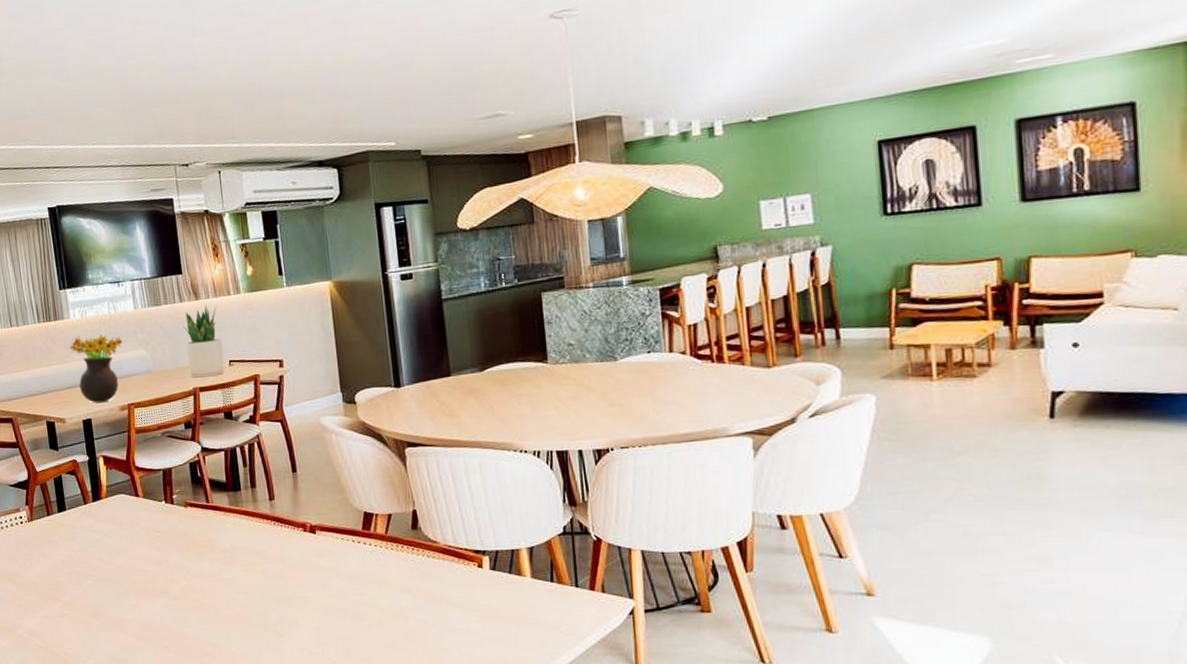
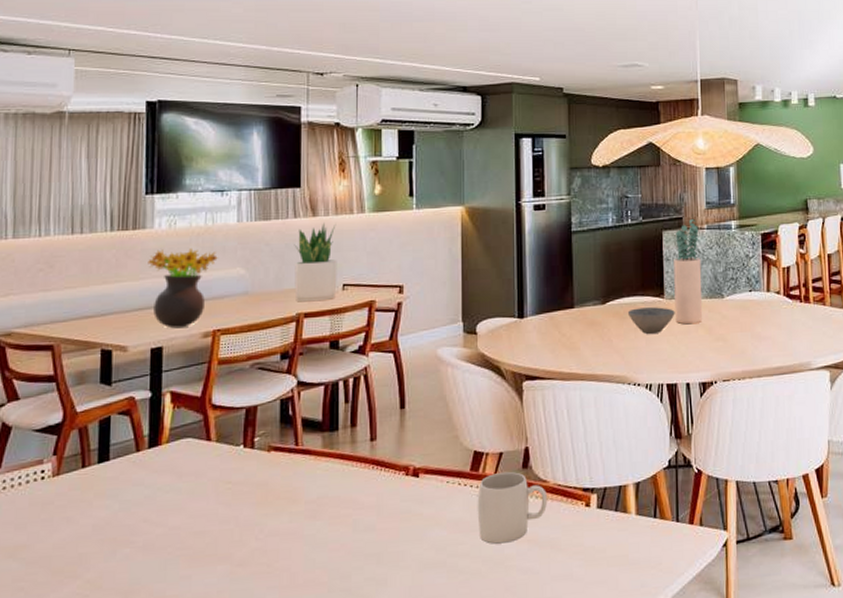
mug: none [371,531,440,596] -> present [477,471,548,544]
bowl: none [508,372,562,400] -> present [627,307,675,334]
vase: none [556,272,594,390] -> present [674,214,703,325]

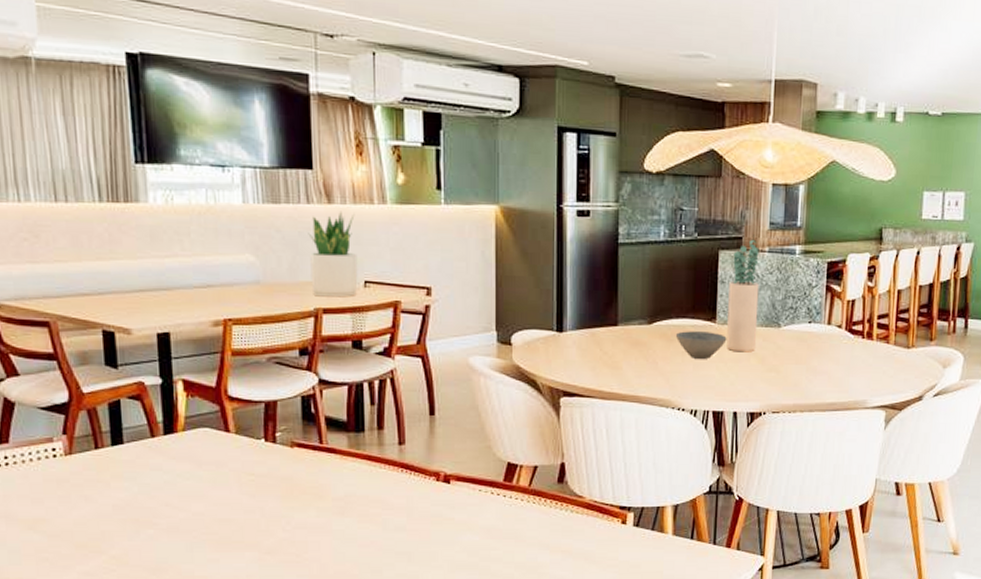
flower arrangement: present [148,248,218,329] -> none [145,227,223,315]
mug: present [477,471,548,544] -> none [510,484,583,552]

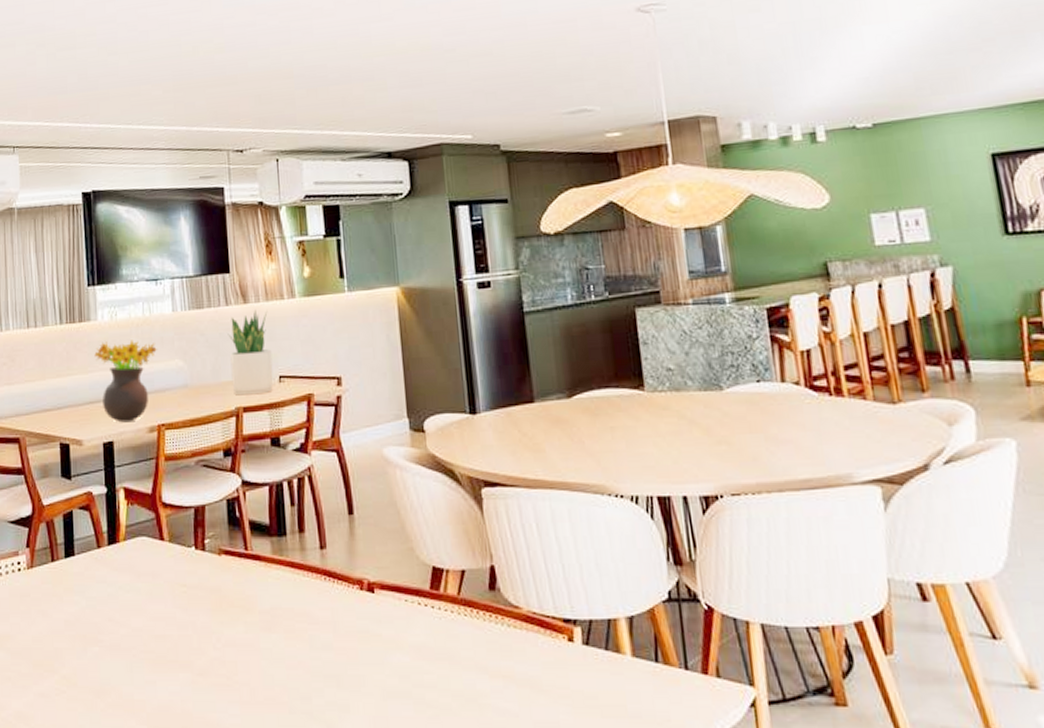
flower arrangement: none [145,227,223,315] -> present [94,340,157,423]
bowl: present [675,331,727,359] -> none [599,401,661,434]
vase: present [727,234,760,353] -> none [652,286,698,424]

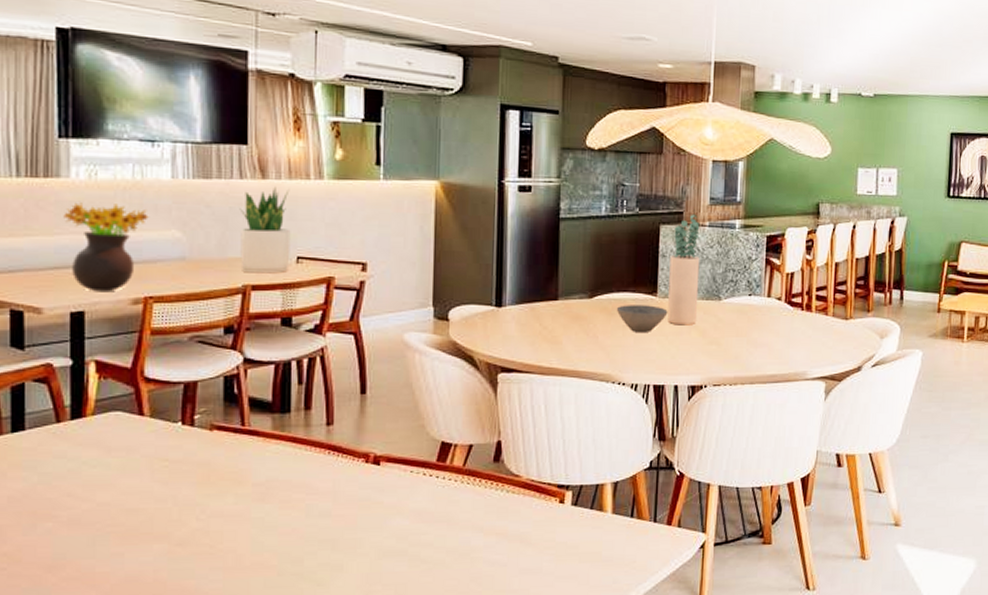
bowl: none [599,401,661,434] -> present [616,305,668,332]
vase: none [652,286,698,424] -> present [667,209,700,326]

